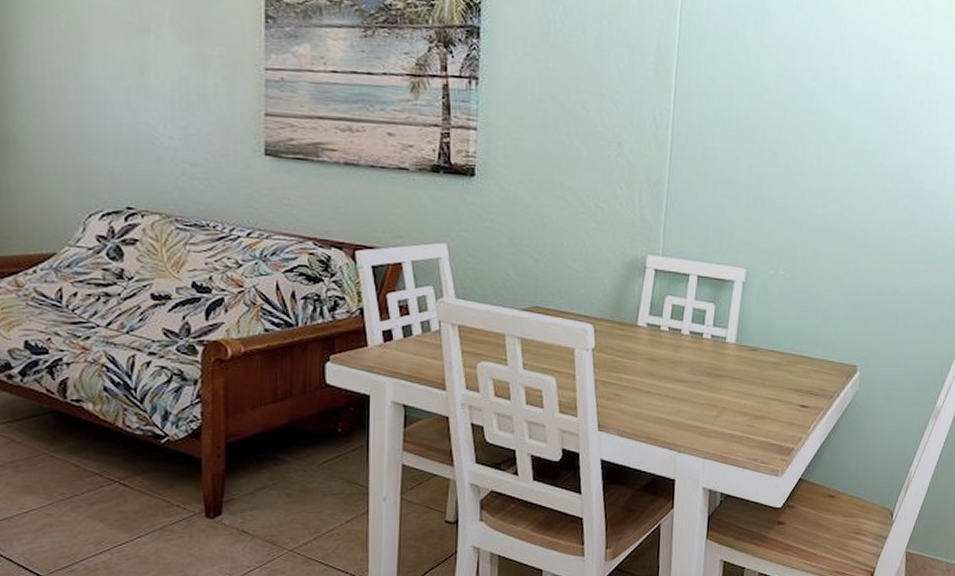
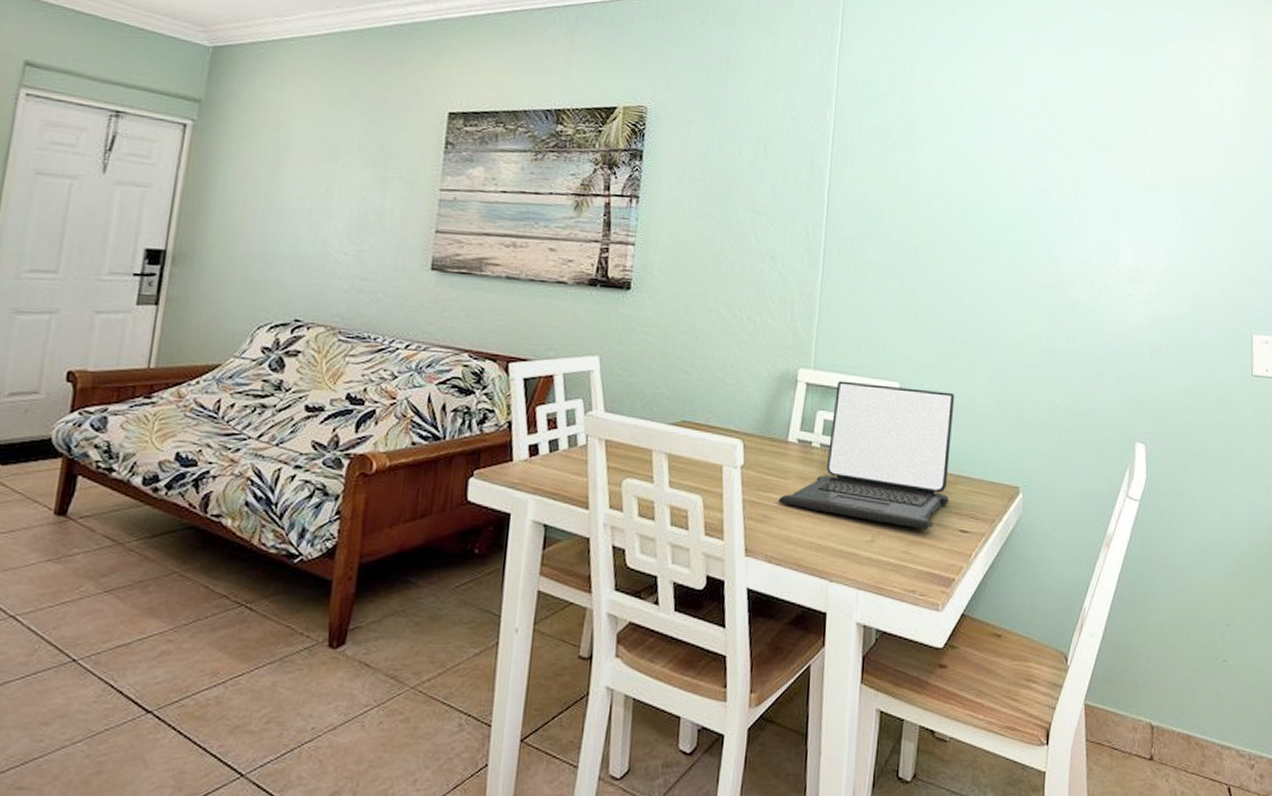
laptop: none [628,267,799,405] -> present [778,381,955,530]

